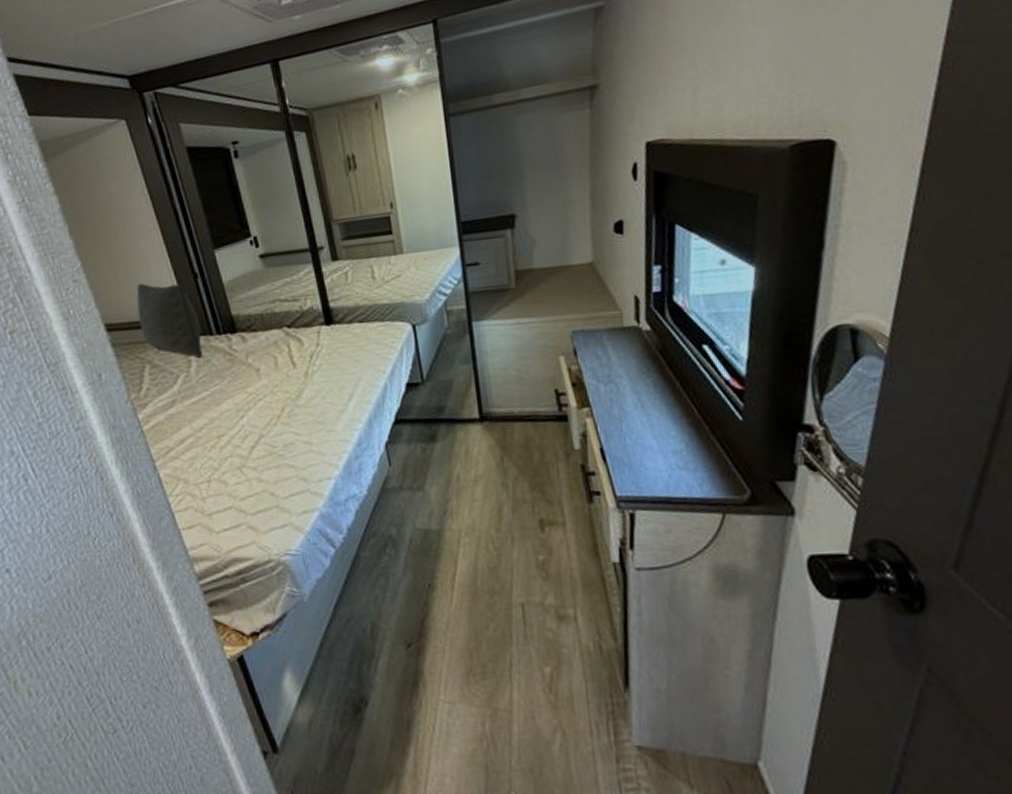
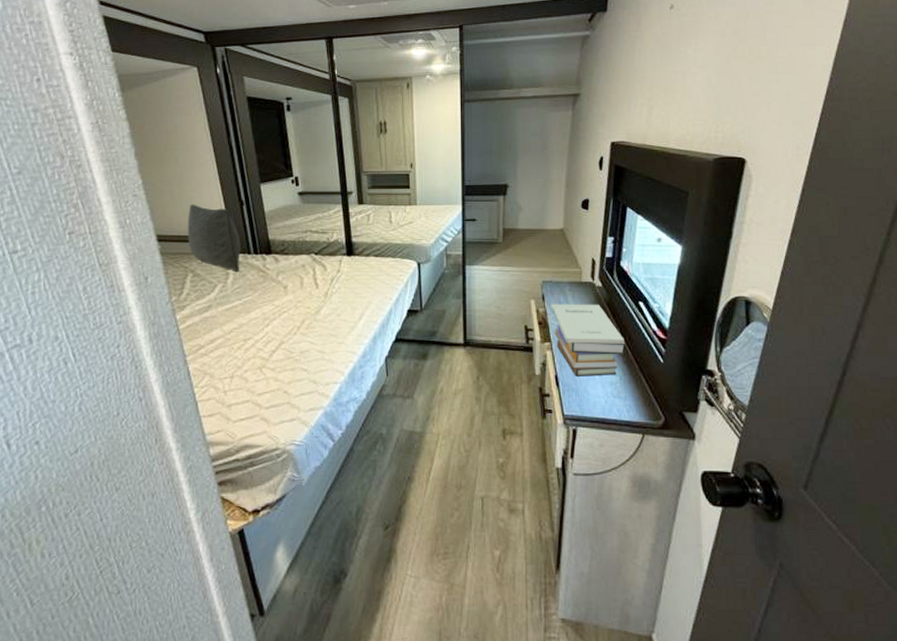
books: none [585,353,690,447] -> present [550,304,626,377]

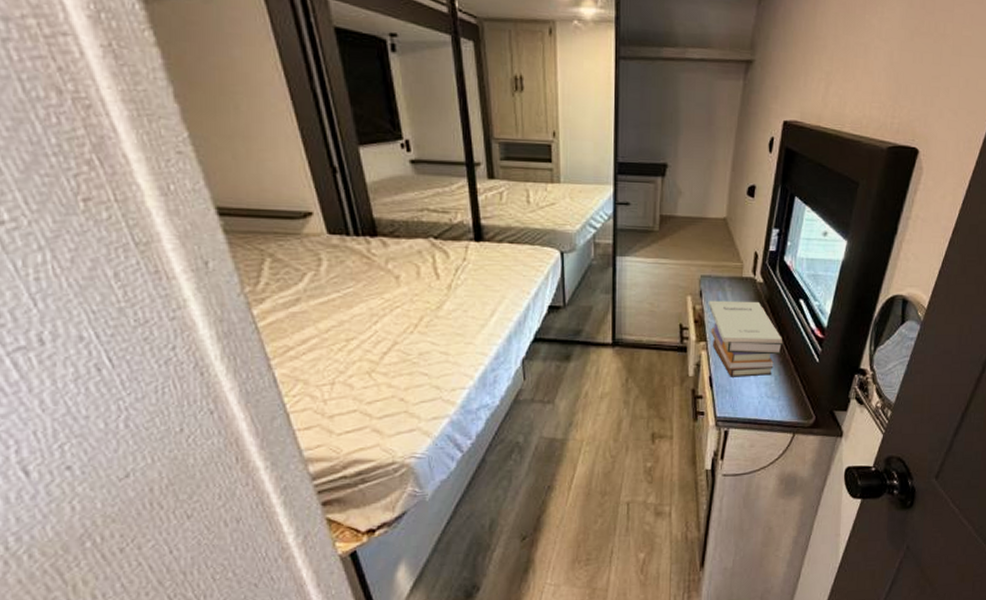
pillow: present [187,204,241,271] -> none [259,168,336,257]

